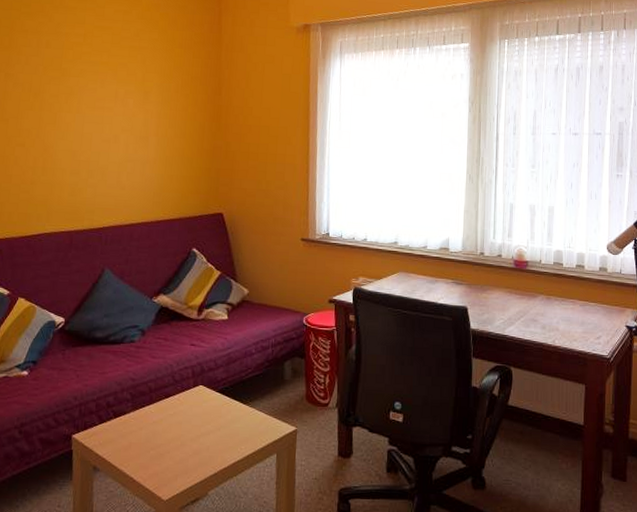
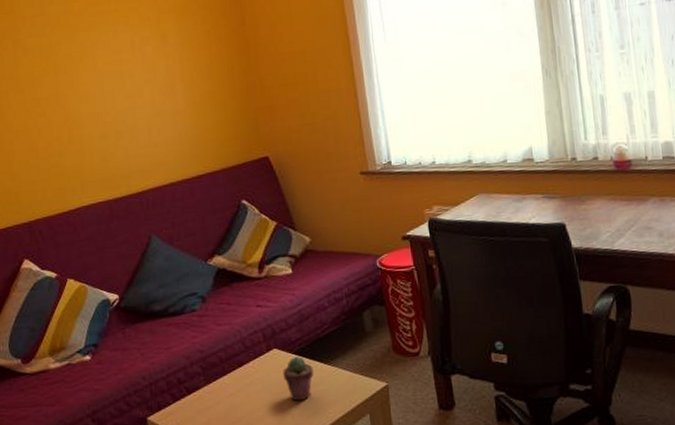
potted succulent: none [204,394,233,436] -> present [283,355,314,402]

